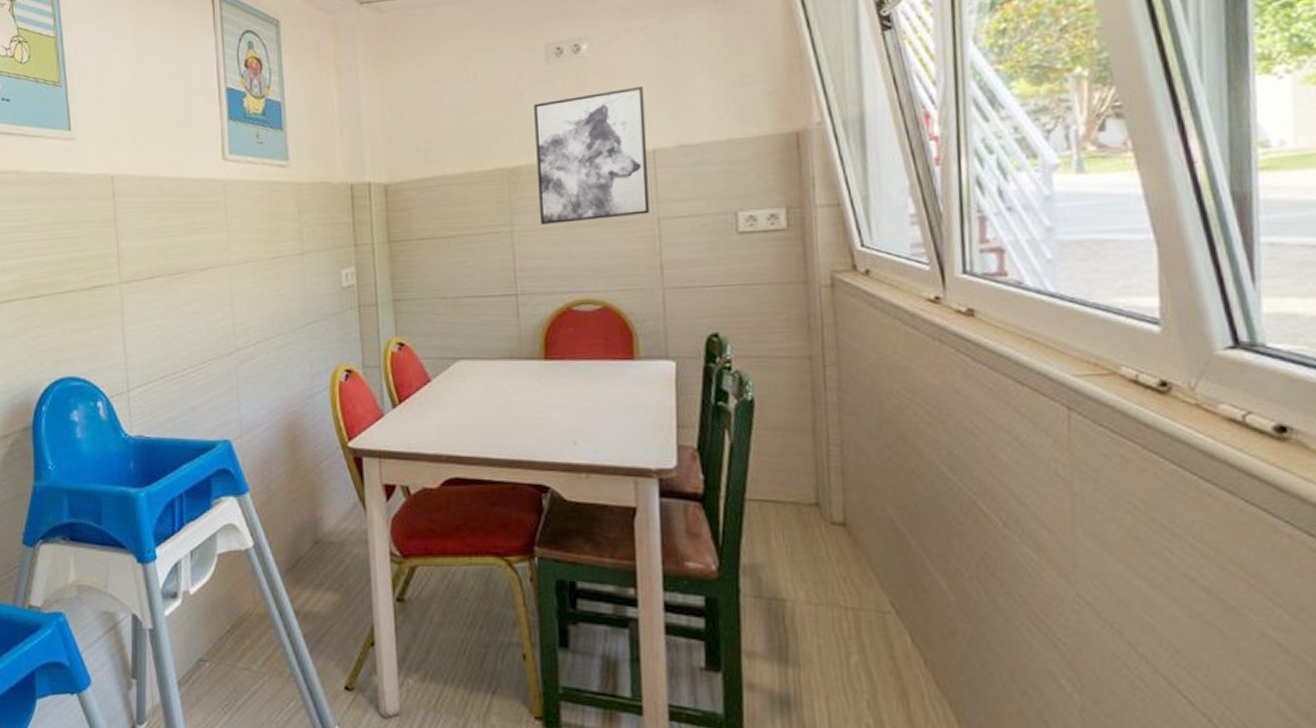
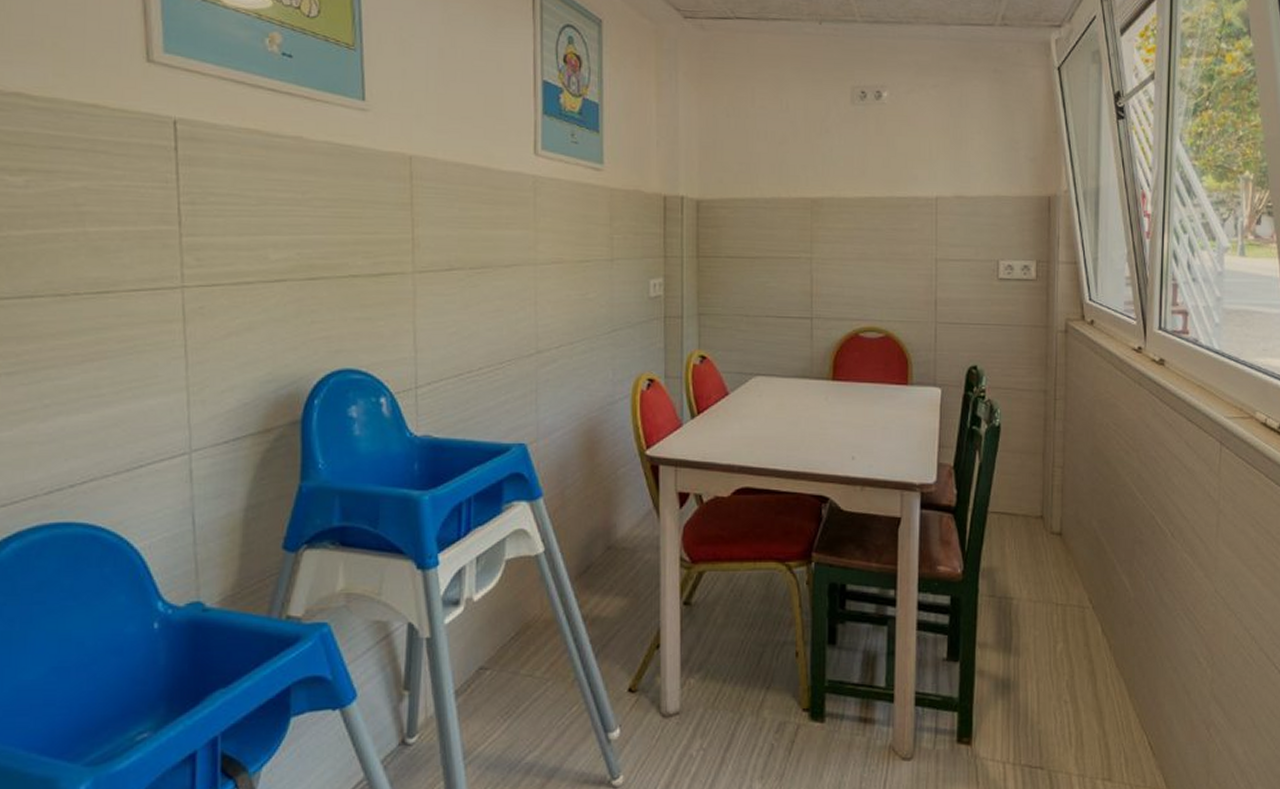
wall art: present [534,86,650,225] -> none [837,138,931,256]

